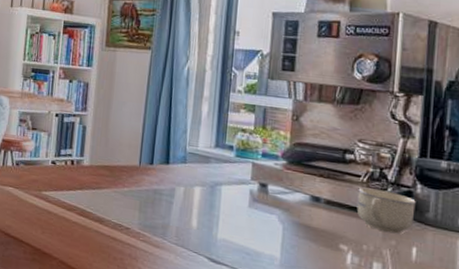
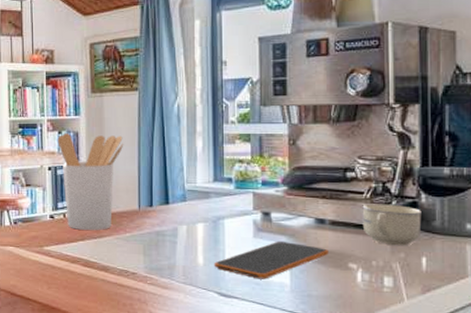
utensil holder: none [67,82,132,182] -> present [57,133,124,230]
smartphone: none [206,213,321,250] -> present [213,240,329,279]

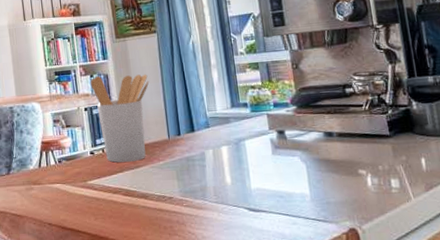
smartphone: present [213,240,329,279] -> none [240,155,340,192]
cup: present [362,204,422,246] -> none [363,113,417,151]

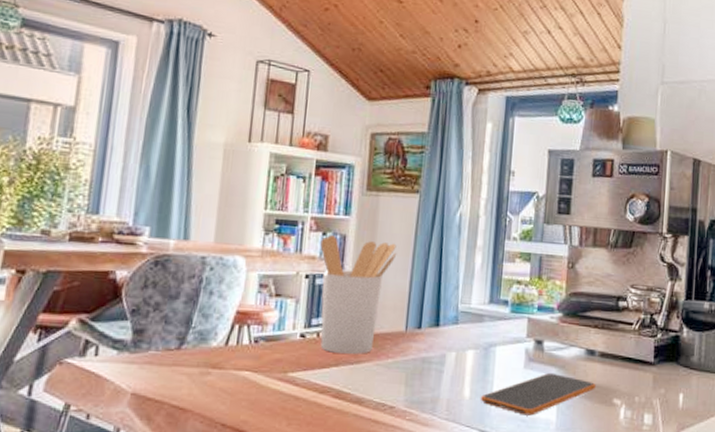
smartphone: none [240,155,340,192] -> present [480,372,596,416]

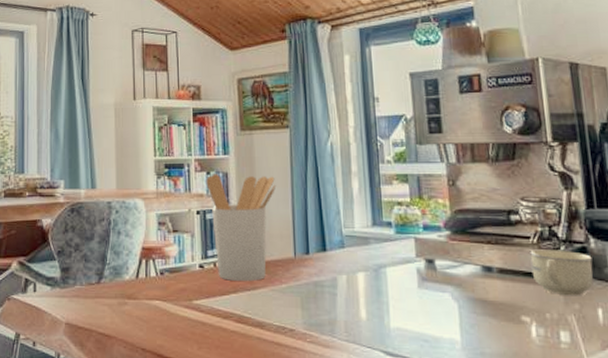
smartphone: present [480,372,596,416] -> none [377,291,499,336]
cup: none [629,335,683,382] -> present [529,249,593,296]

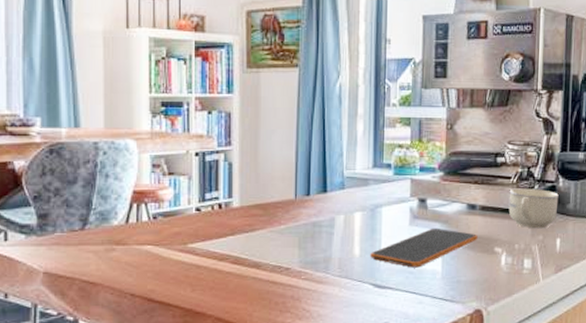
utensil holder: present [206,174,277,281] -> none [207,113,282,223]
smartphone: none [377,291,499,336] -> present [369,227,478,268]

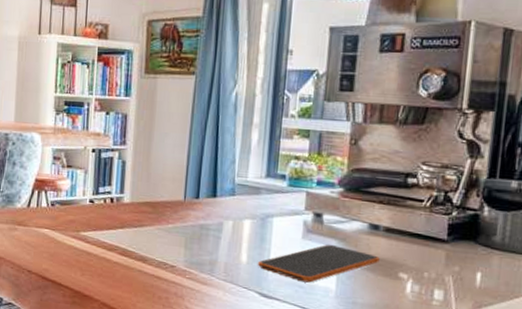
cup: present [508,188,559,229] -> none [418,212,483,260]

